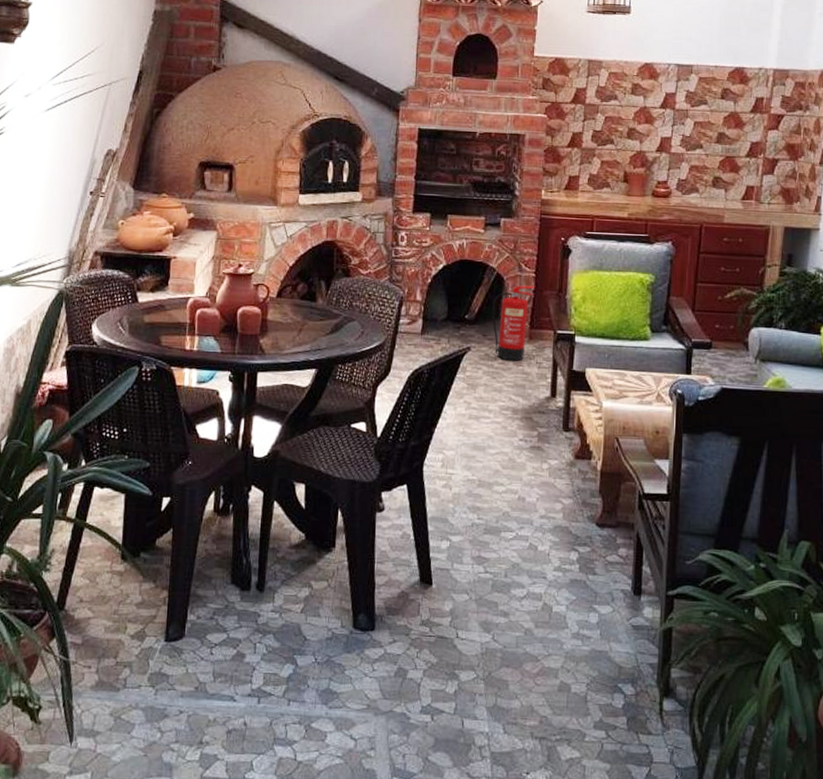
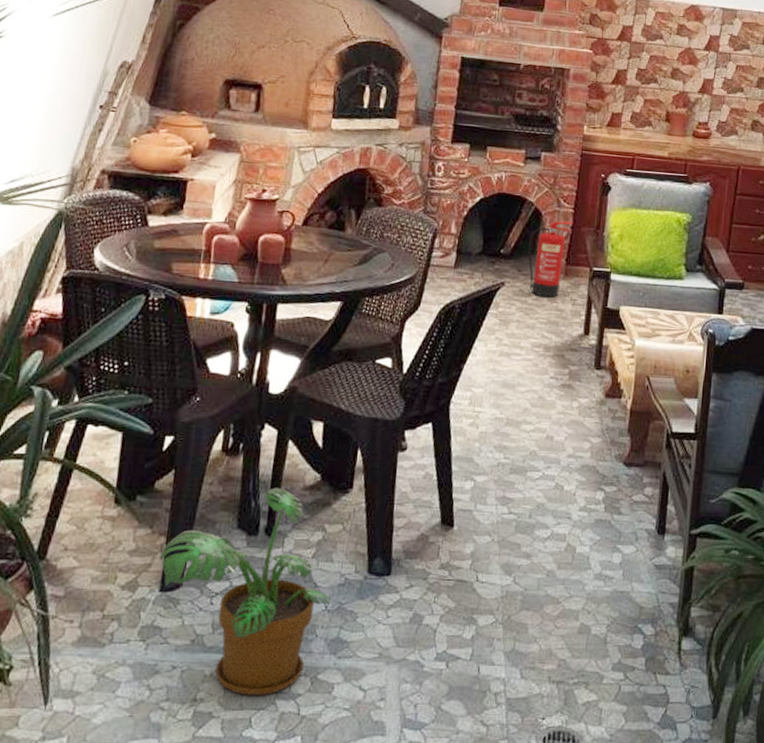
potted plant: none [163,545,320,741] -> present [160,487,331,695]

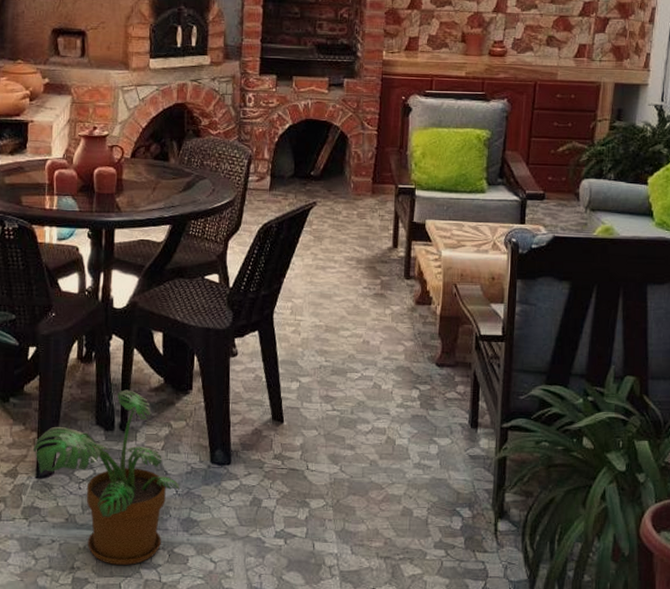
fire extinguisher: present [528,221,573,298] -> none [337,143,377,215]

